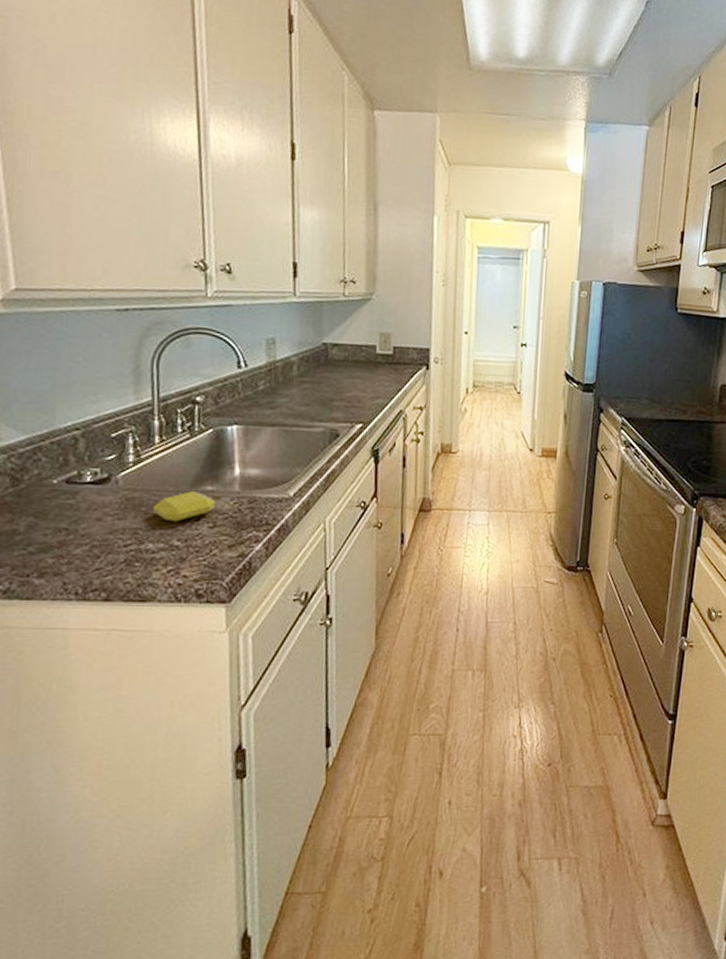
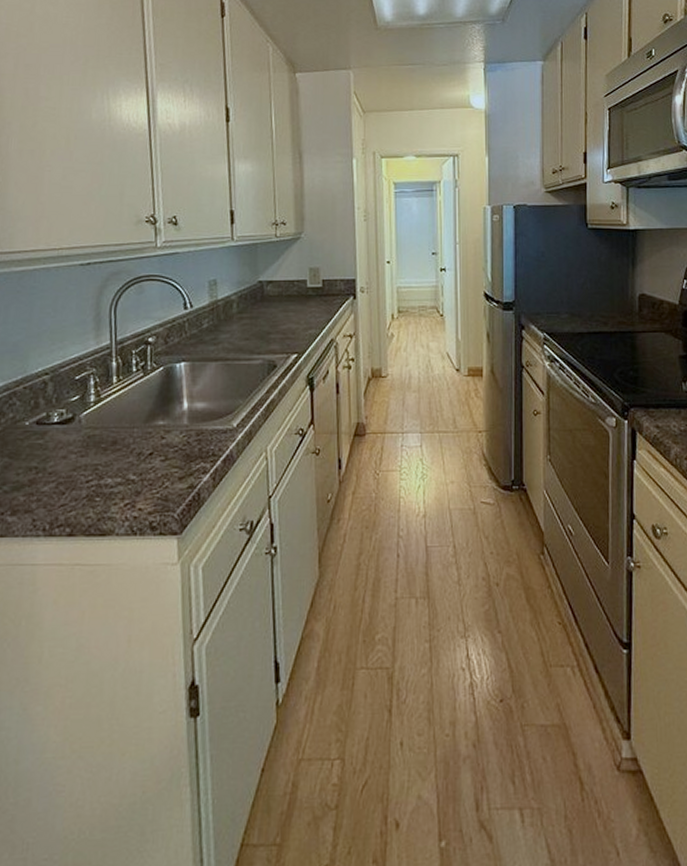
soap bar: present [152,491,216,522] -> none [111,427,167,457]

